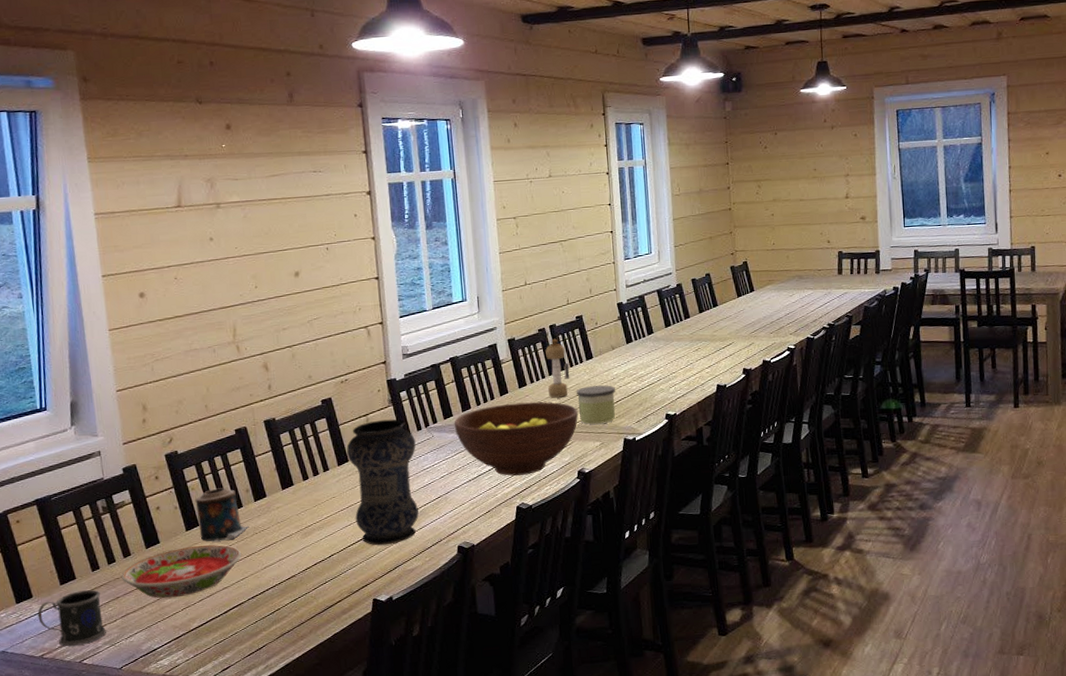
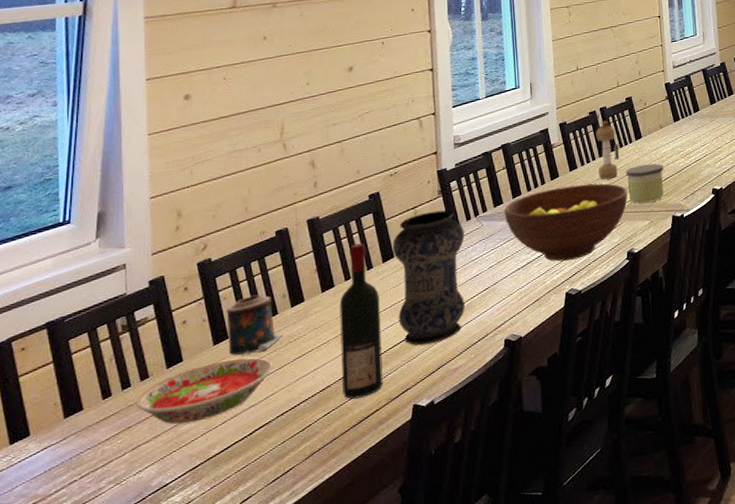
mug: present [37,590,106,646] -> none [34,420,112,491]
wine bottle: none [299,446,344,589] -> present [339,243,383,399]

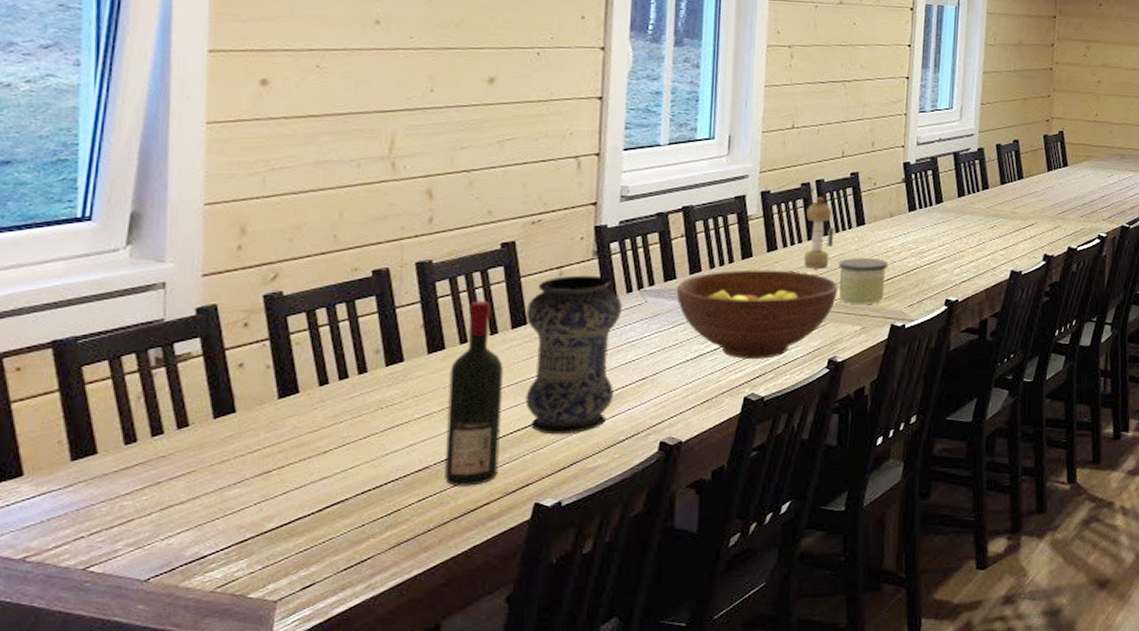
bowl: present [136,358,273,425] -> none [170,420,356,488]
candle: present [226,294,284,355] -> none [298,345,373,416]

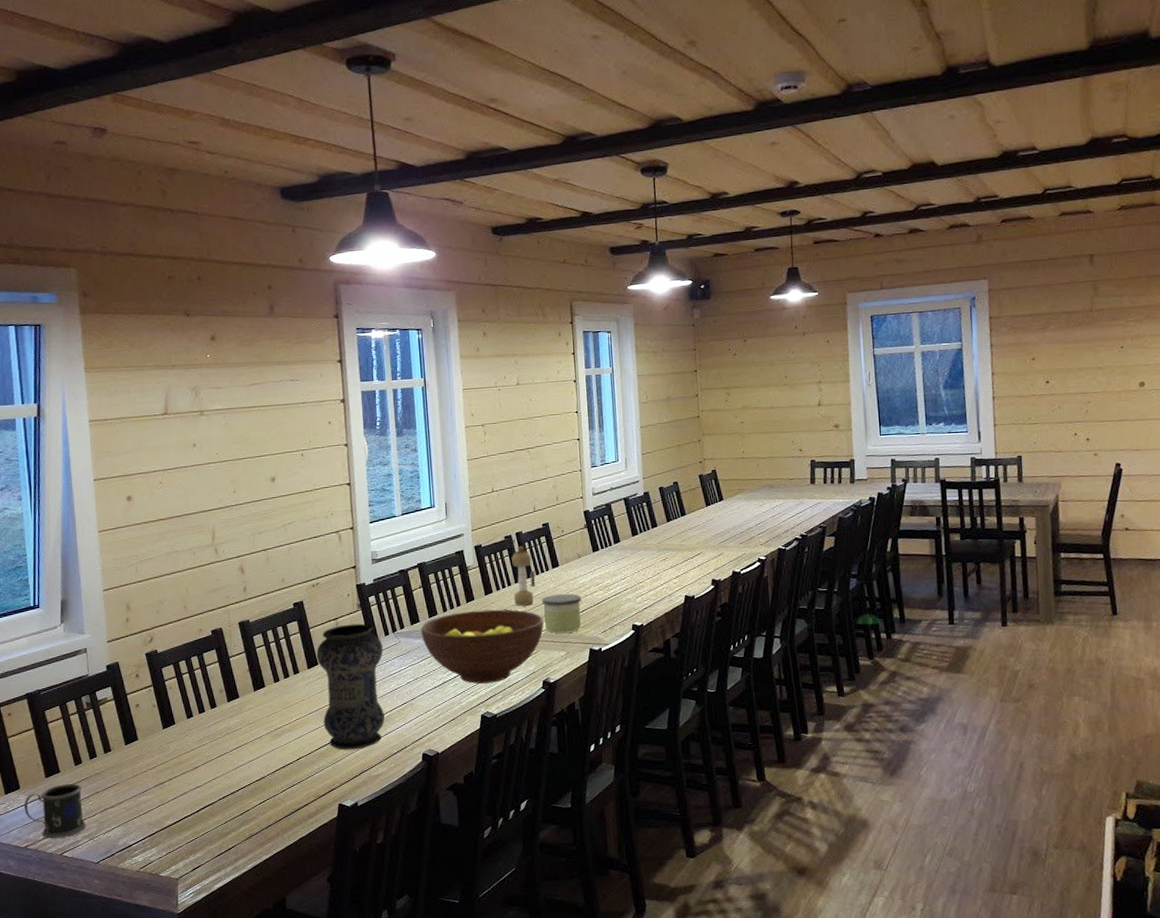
mug: none [27,470,133,546] -> present [24,784,86,838]
wine bottle: present [444,301,503,486] -> none [270,648,311,792]

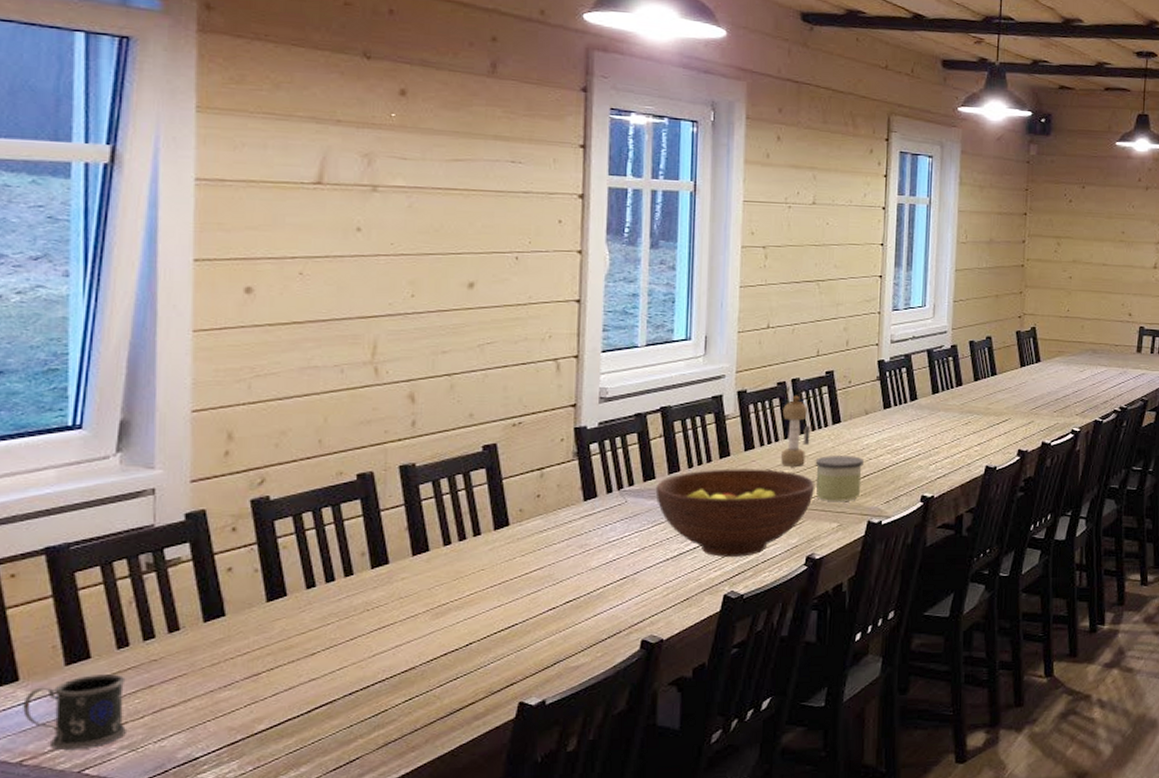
vase: present [316,623,385,750] -> none [508,476,603,634]

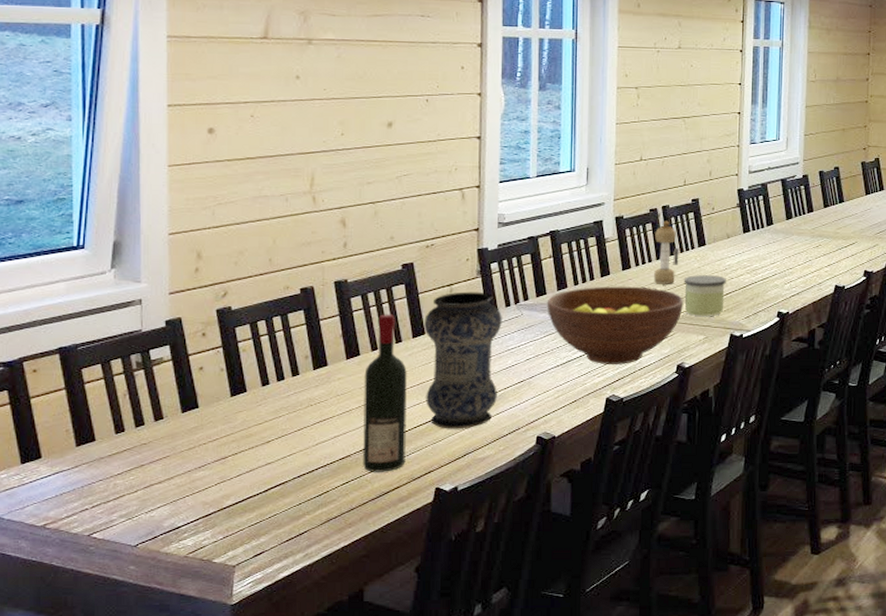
mug: present [23,674,126,750] -> none [45,455,124,516]
wine bottle: none [430,503,487,686] -> present [363,314,407,472]
vase: none [508,476,603,634] -> present [424,291,502,429]

